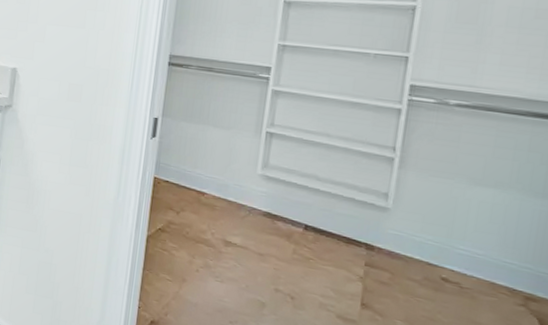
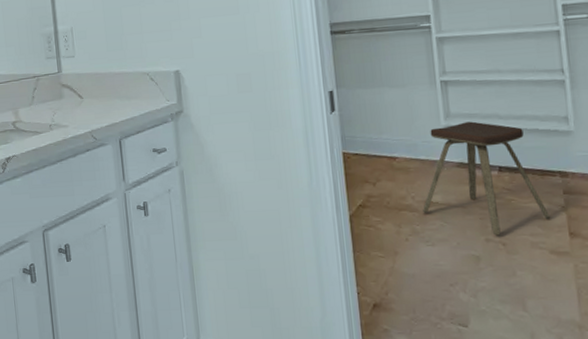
music stool: none [219,174,346,289] -> present [423,121,551,236]

